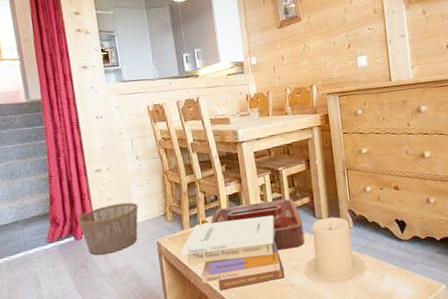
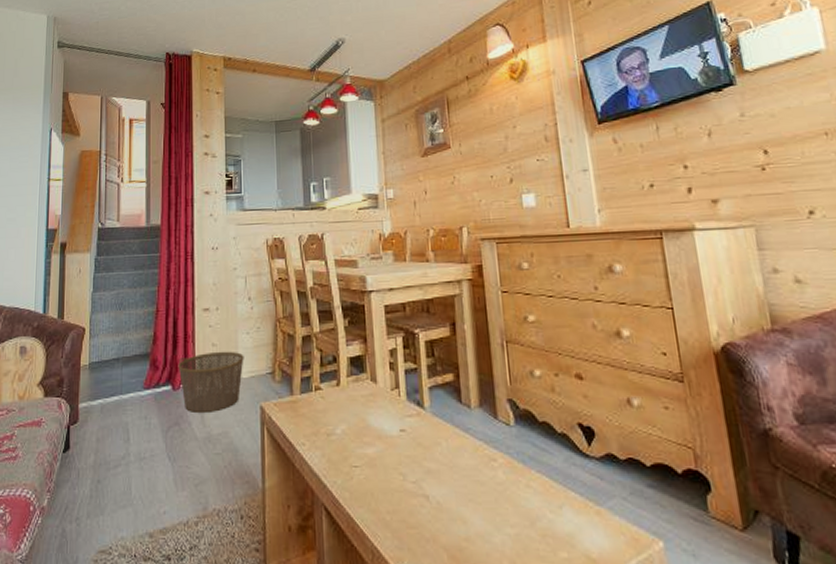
books: present [180,215,284,290] -> none [286,390,416,486]
decorative tray: present [210,199,305,251] -> none [325,372,446,443]
candle: present [304,217,367,286] -> none [444,406,535,509]

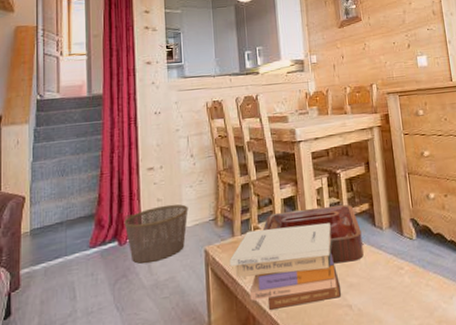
books: none [286,390,416,486] -> present [229,223,341,310]
decorative tray: none [325,372,446,443] -> present [262,204,364,264]

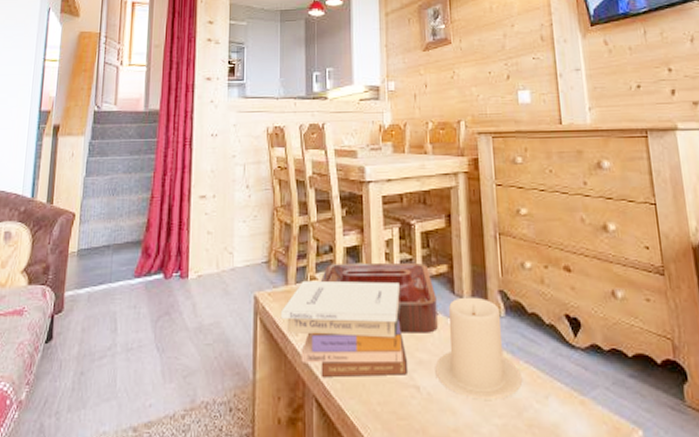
basket: present [124,204,188,264] -> none [171,239,240,302]
candle: none [363,226,433,308] -> present [435,297,523,400]

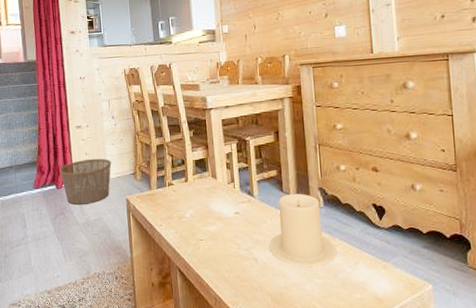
basket: none [171,239,240,302] -> present [59,158,112,205]
books: present [280,280,407,377] -> none [147,184,247,254]
decorative tray: present [320,262,438,333] -> none [176,170,270,222]

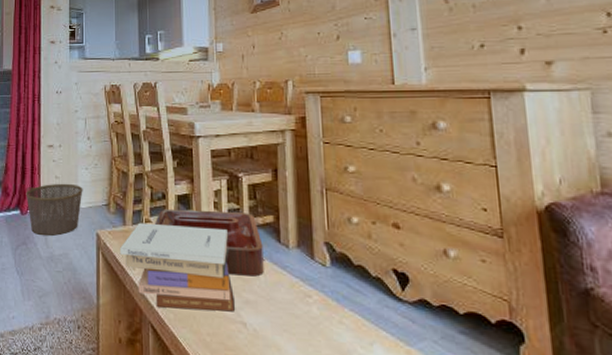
books: none [147,184,247,254] -> present [119,222,235,312]
decorative tray: none [176,170,270,222] -> present [154,208,264,277]
candle: present [269,193,338,267] -> none [261,246,347,342]

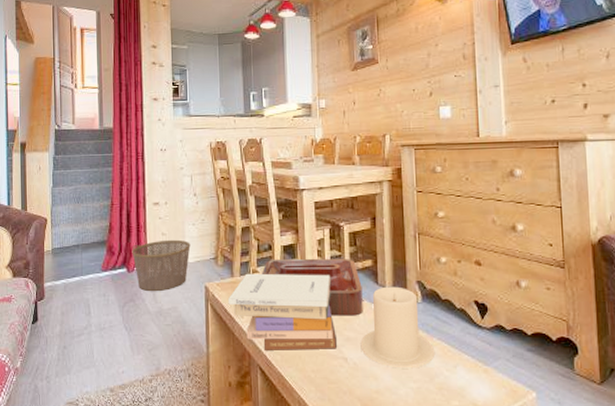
candle: none [261,246,347,342] -> present [360,286,435,369]

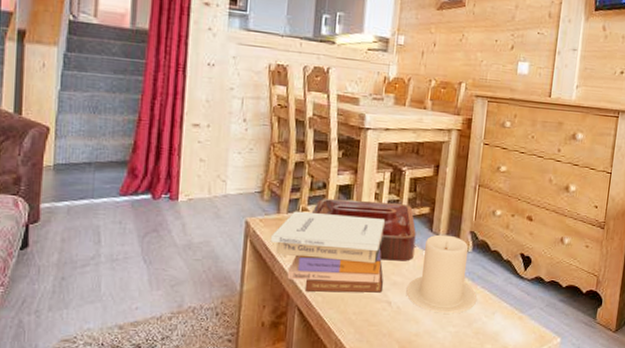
basket: present [132,239,191,291] -> none [160,166,234,223]

